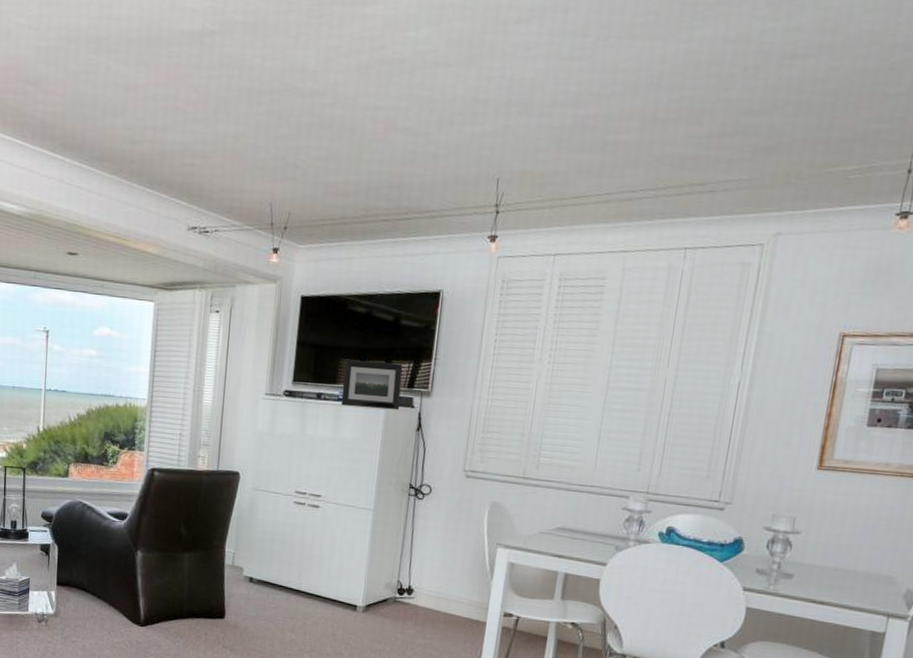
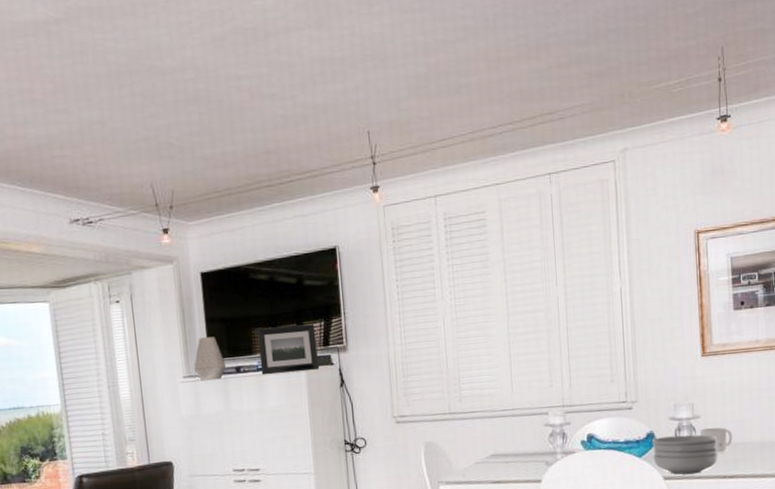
vase: none [277,359,309,403] -> present [194,336,227,381]
bowl: none [735,545,815,592] -> present [651,434,718,475]
mug: none [795,545,834,576] -> present [699,427,733,454]

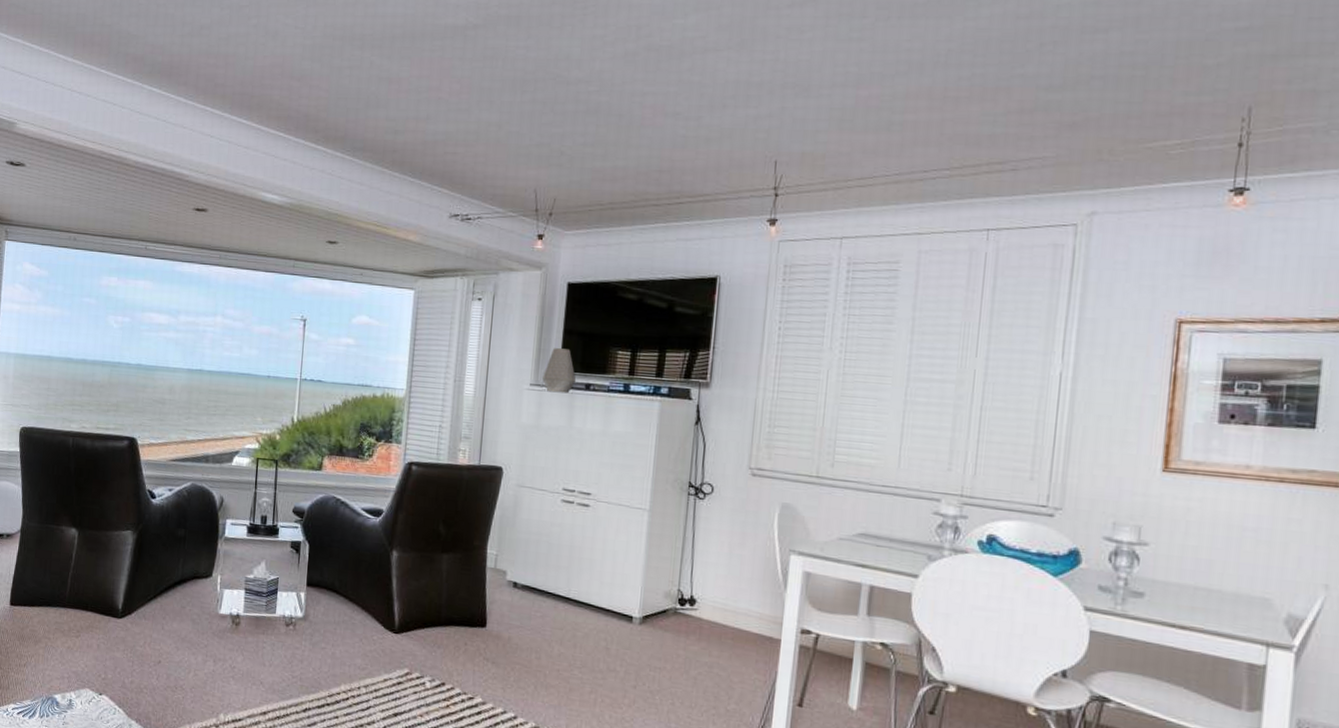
picture frame: present [257,324,319,375] -> none [611,348,679,403]
bowl: present [651,434,718,475] -> none [1072,557,1170,613]
mug: present [699,427,733,454] -> none [1144,559,1193,596]

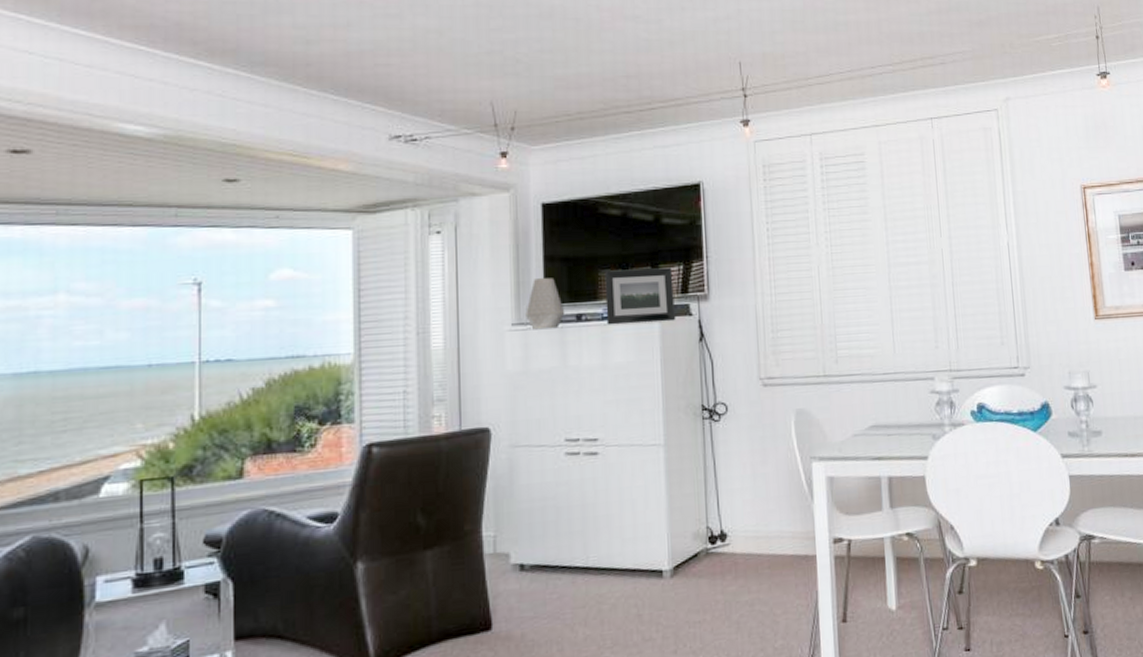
picture frame: none [611,348,679,403] -> present [604,267,675,325]

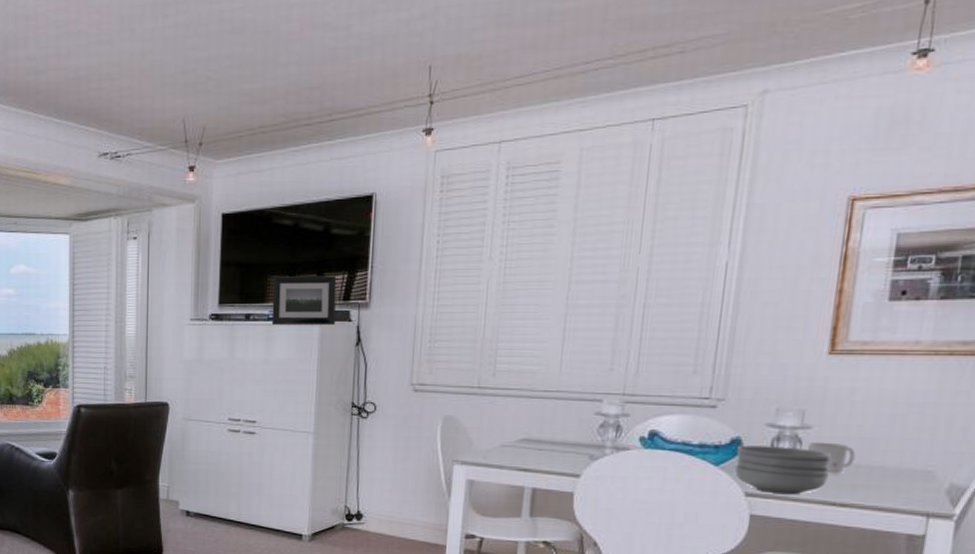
vase: present [525,278,565,330] -> none [202,281,236,325]
bowl: none [1046,406,1118,452] -> present [734,445,832,495]
mug: none [1097,398,1132,428] -> present [807,441,856,475]

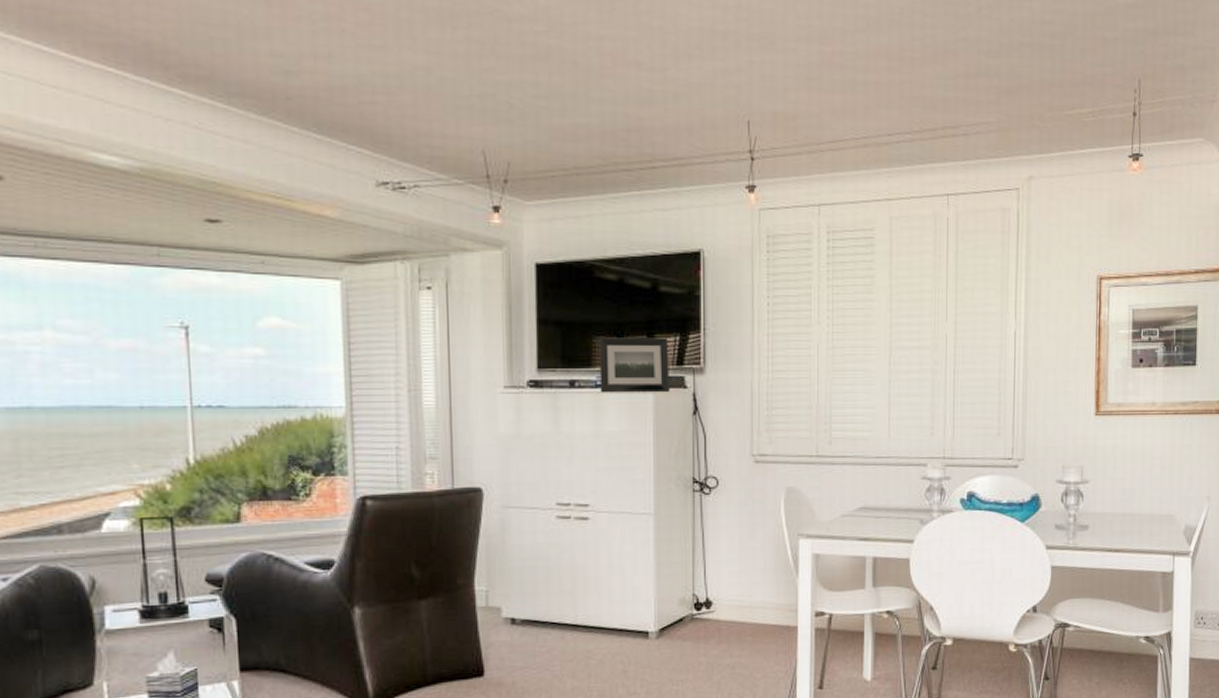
bowl: present [734,445,832,495] -> none [1036,500,1105,545]
mug: present [807,441,856,475] -> none [1087,494,1121,524]

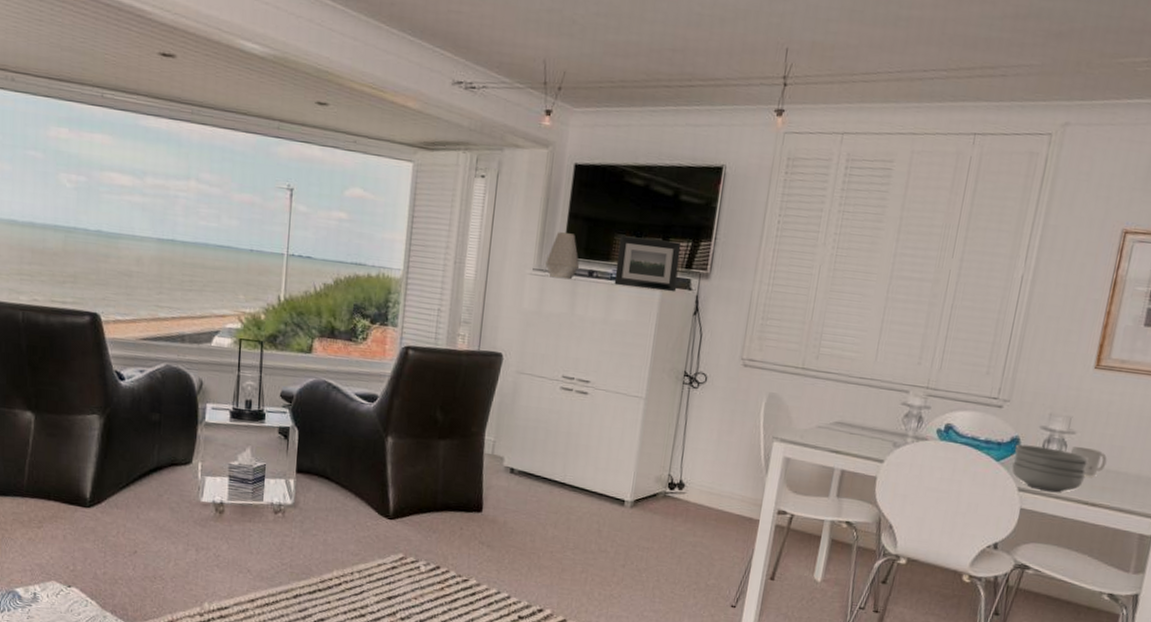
vase: none [518,342,559,394] -> present [545,232,580,280]
bowl: none [1036,500,1105,545] -> present [1011,444,1089,493]
mug: none [1087,494,1121,524] -> present [1070,446,1107,477]

